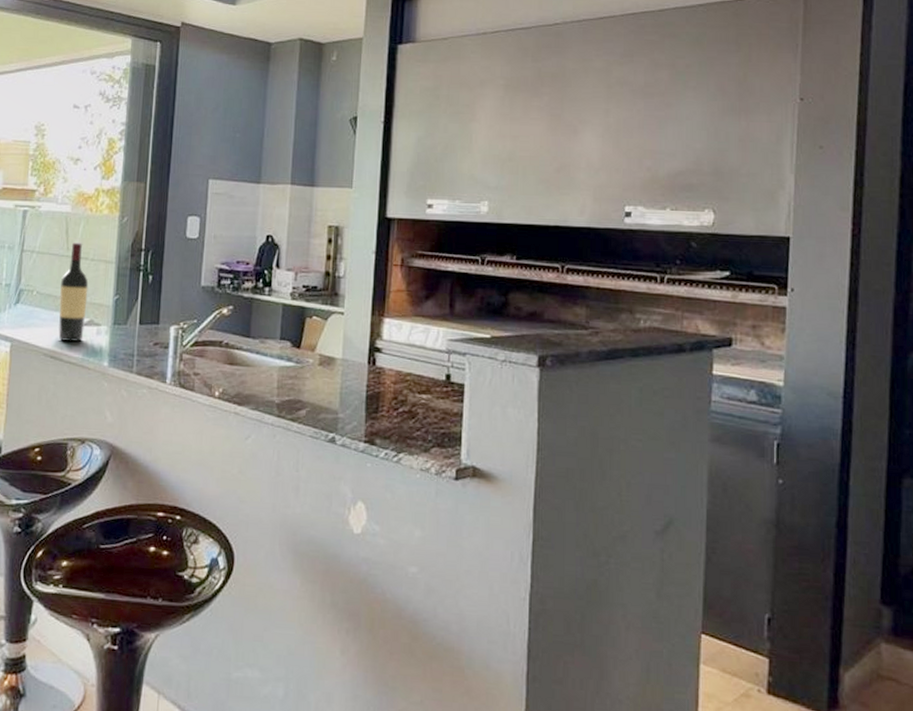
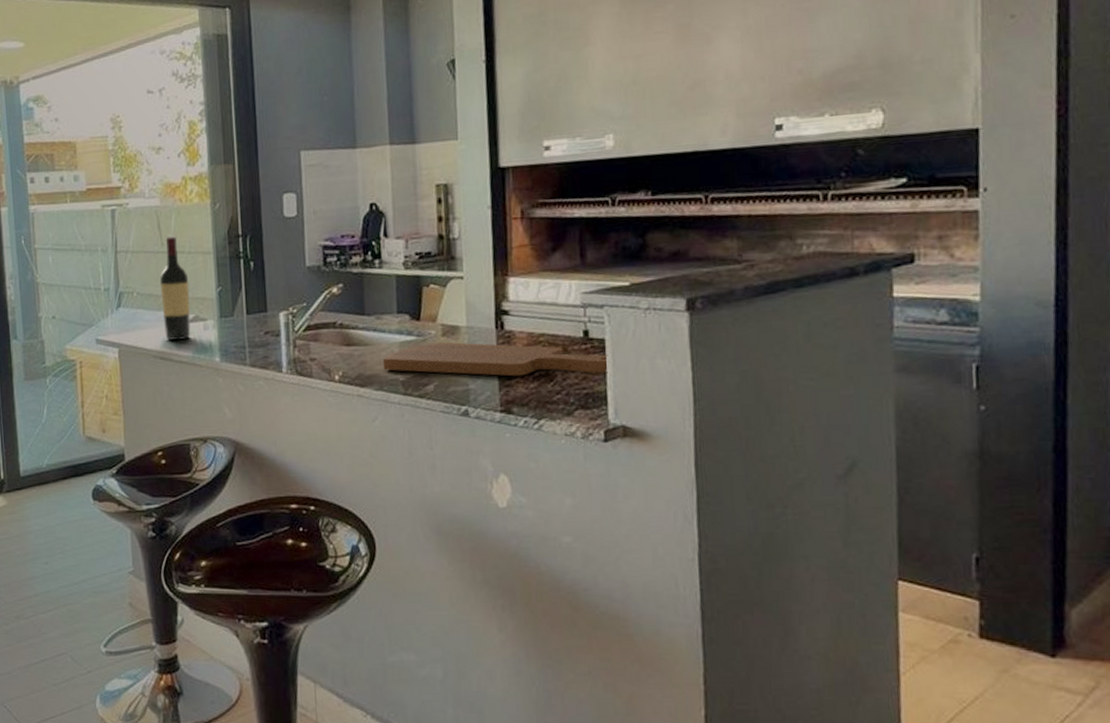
cutting board: none [261,370,466,416] -> present [382,341,609,377]

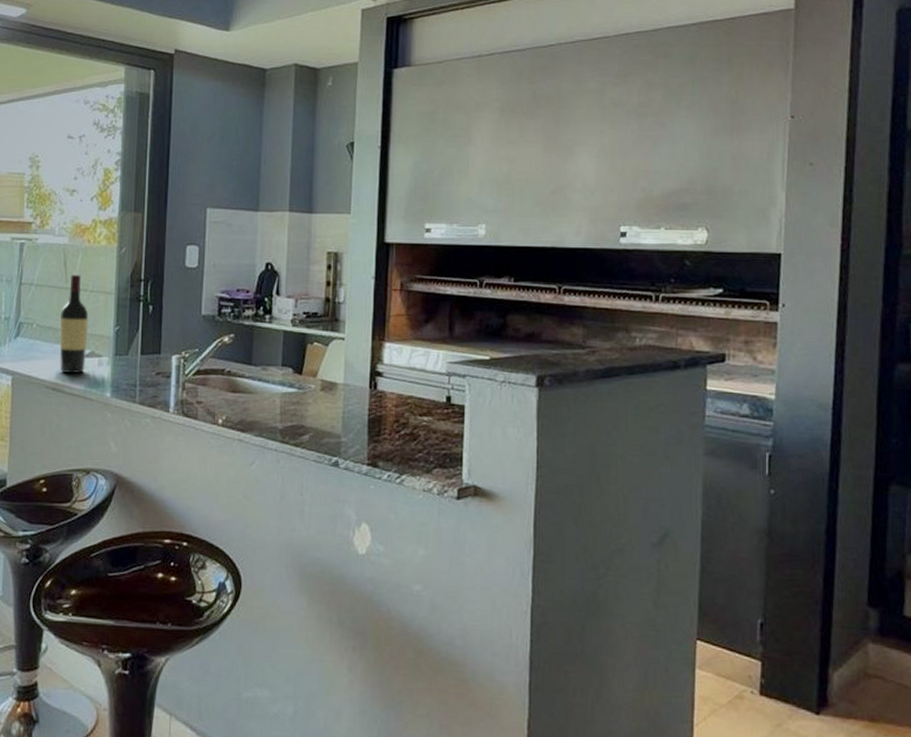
cutting board: present [382,341,609,377] -> none [264,396,467,437]

